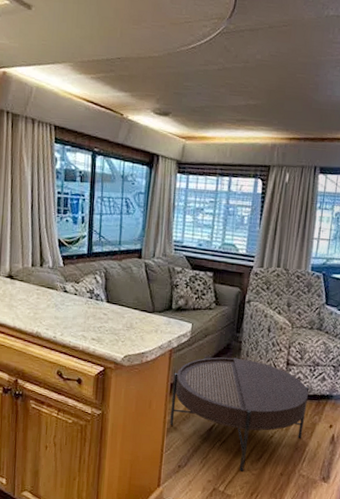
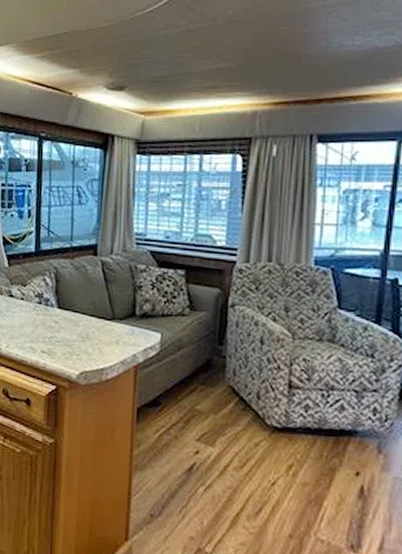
coffee table: present [169,357,309,472] -> none [137,376,321,528]

